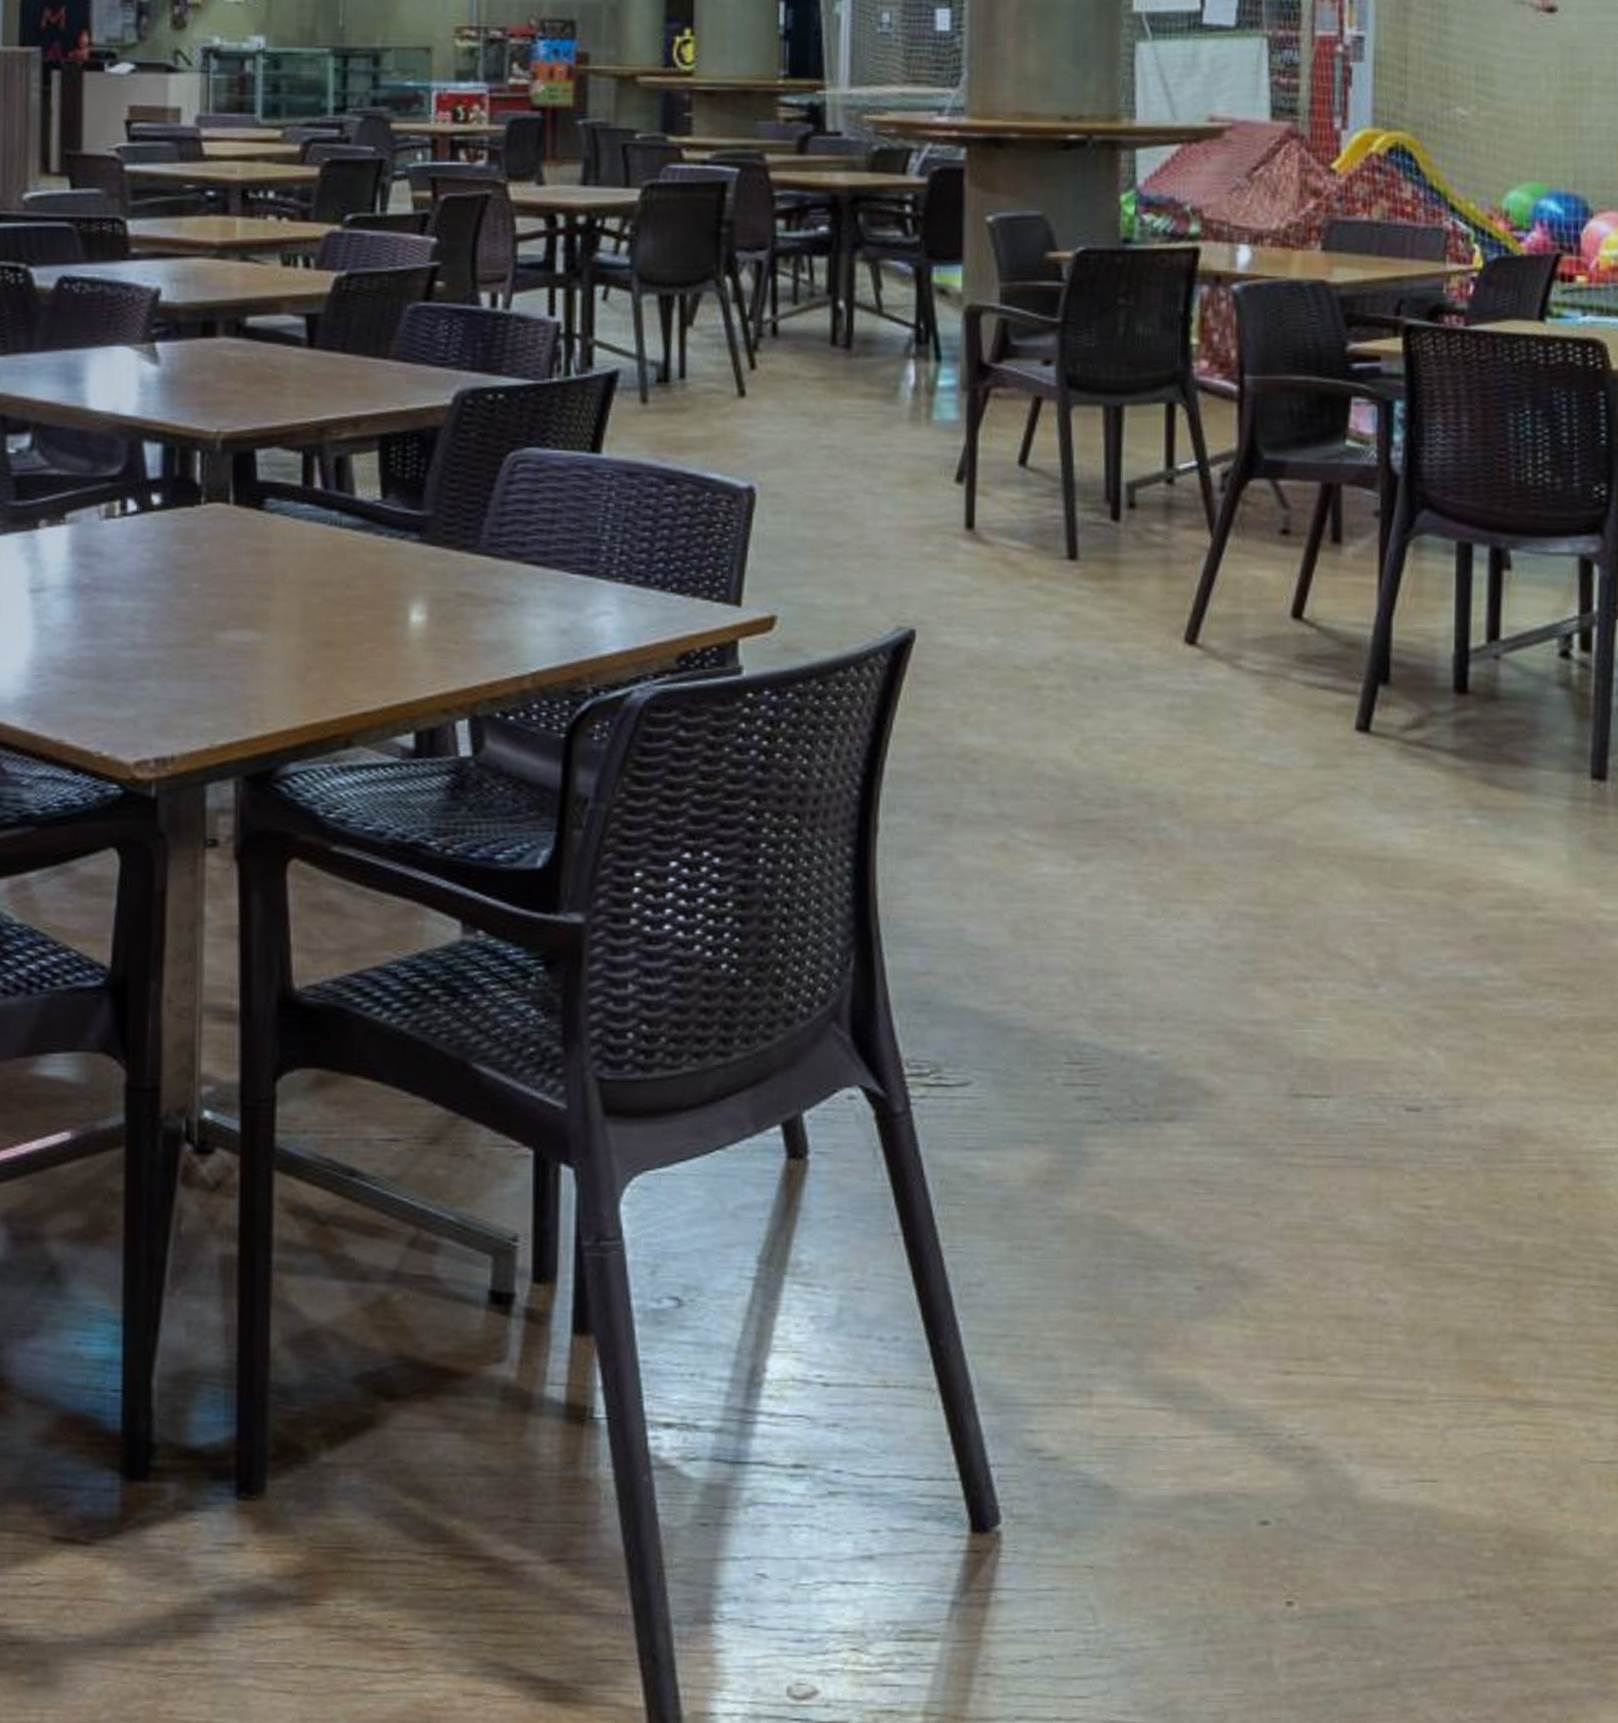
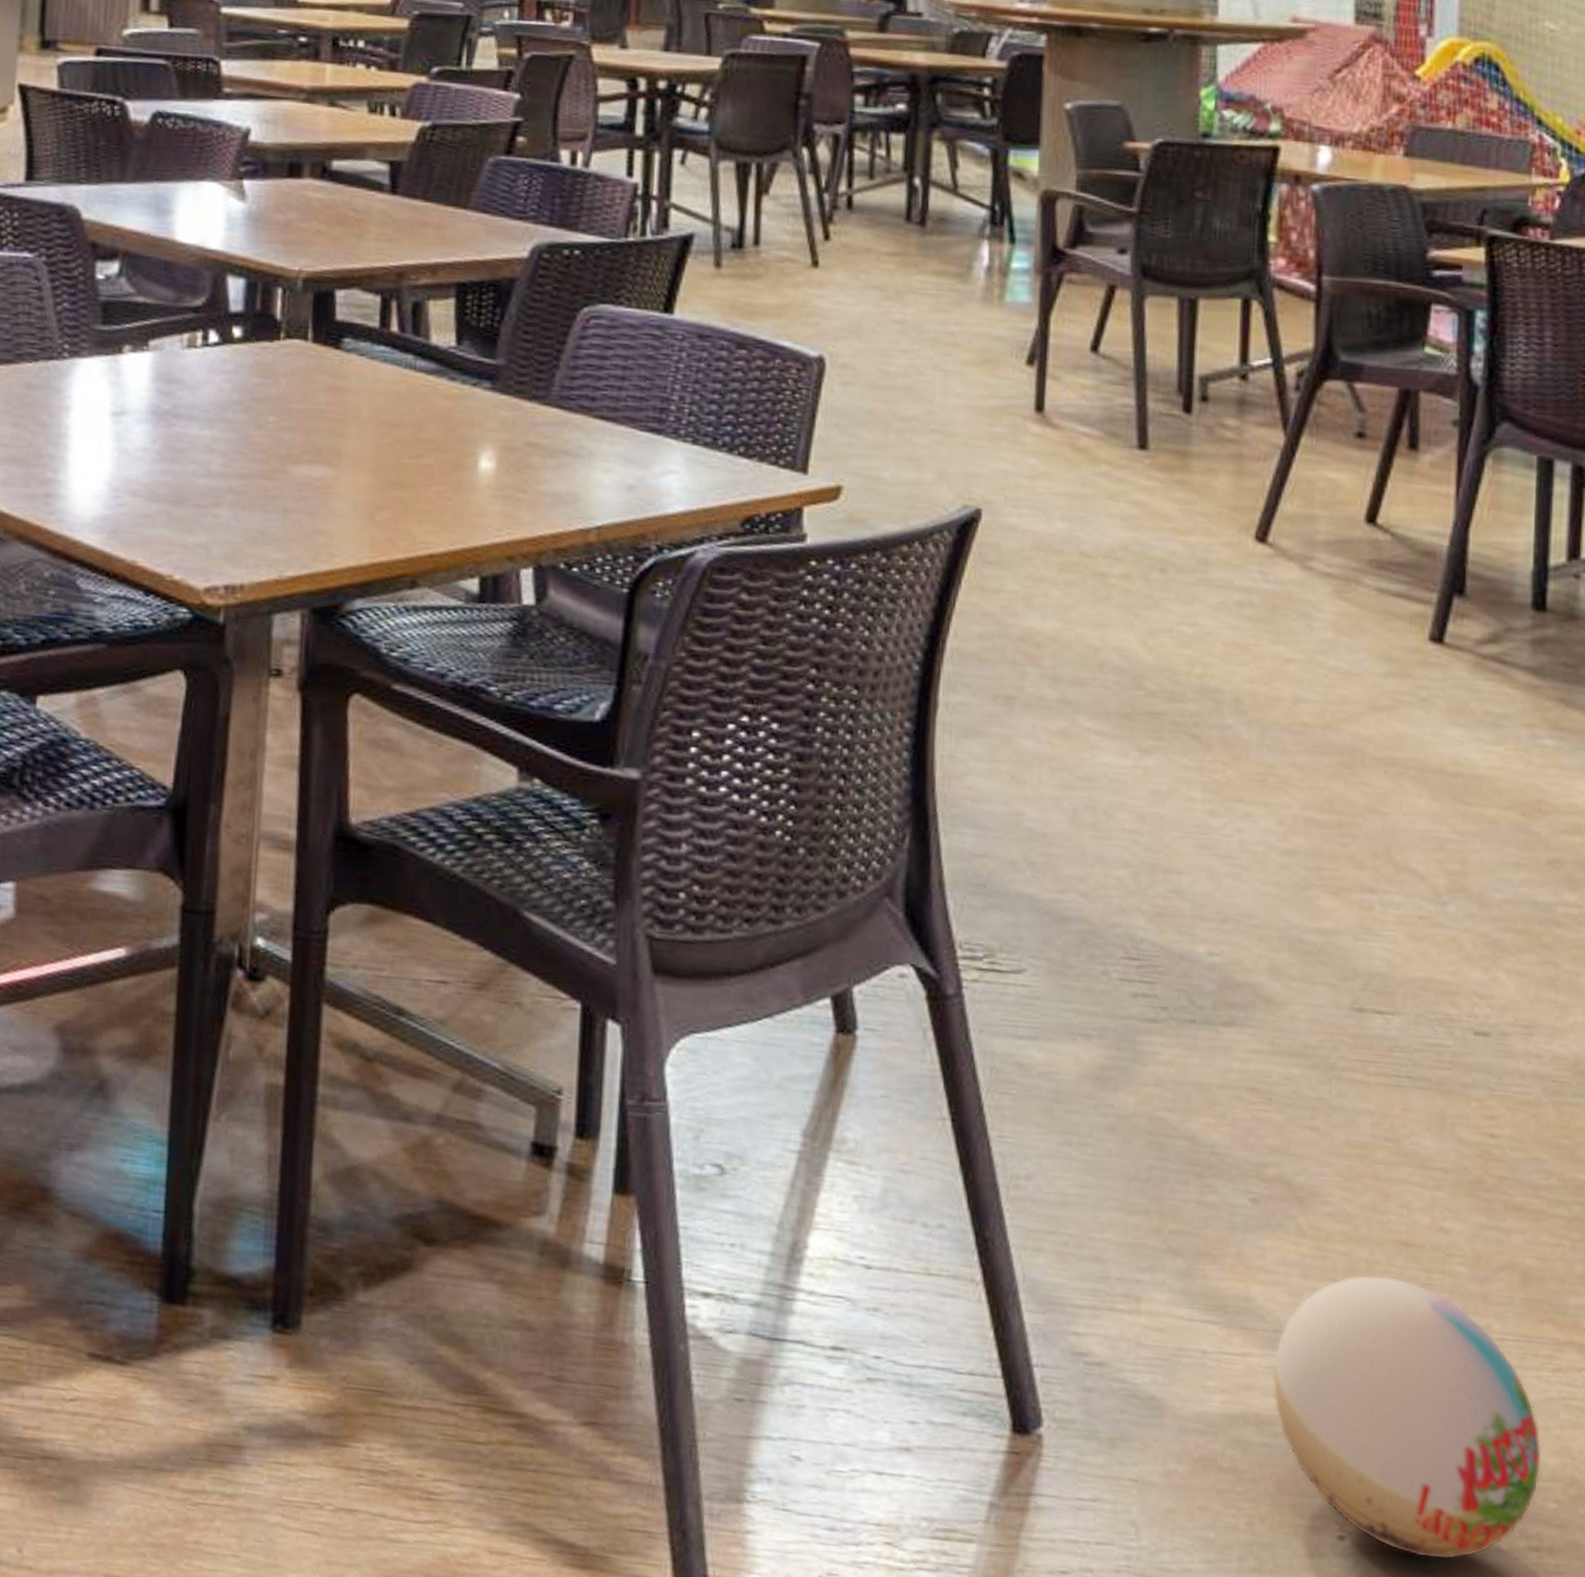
ball: none [1220,1349,1478,1616] -> present [1272,1274,1542,1560]

